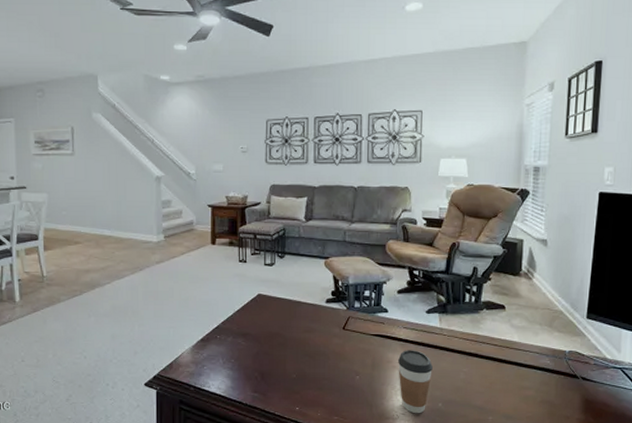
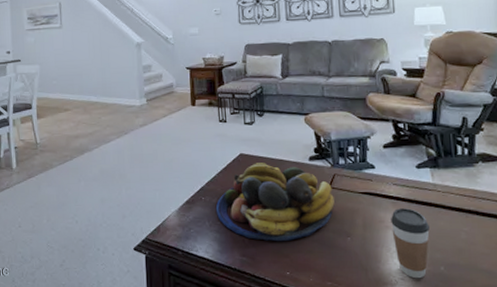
fruit bowl: none [230,303,347,379] -> present [215,163,335,242]

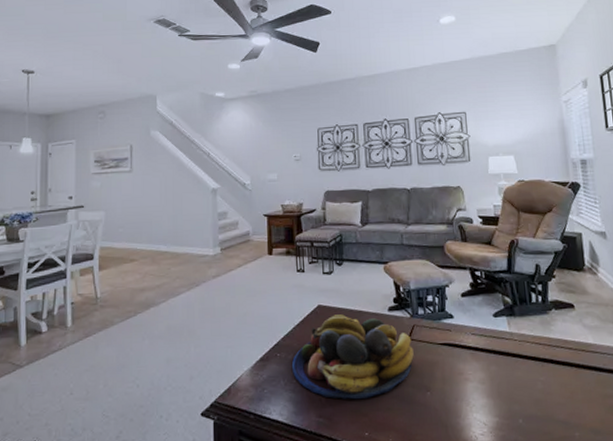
coffee cup: present [391,208,430,279] -> none [470,359,508,434]

